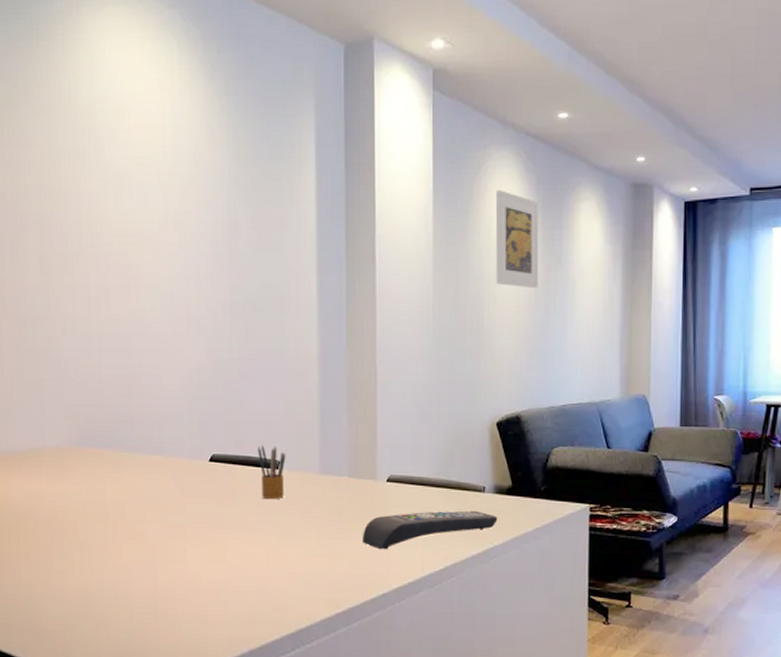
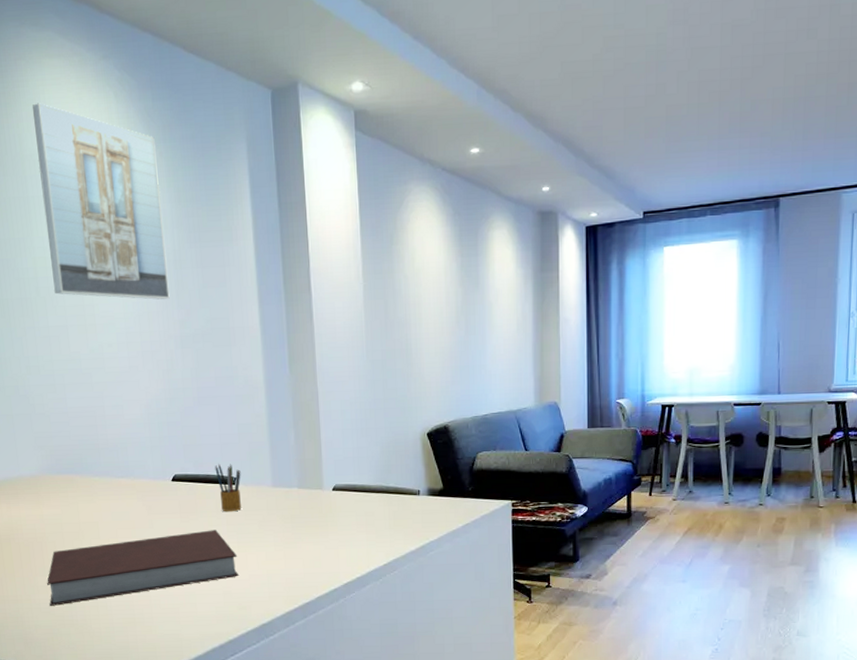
notebook: none [64,518,277,594] -> present [47,530,240,606]
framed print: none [91,51,221,262] -> present [33,103,170,300]
remote control: present [362,510,498,550] -> none [313,511,432,551]
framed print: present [495,190,539,289] -> none [417,222,459,311]

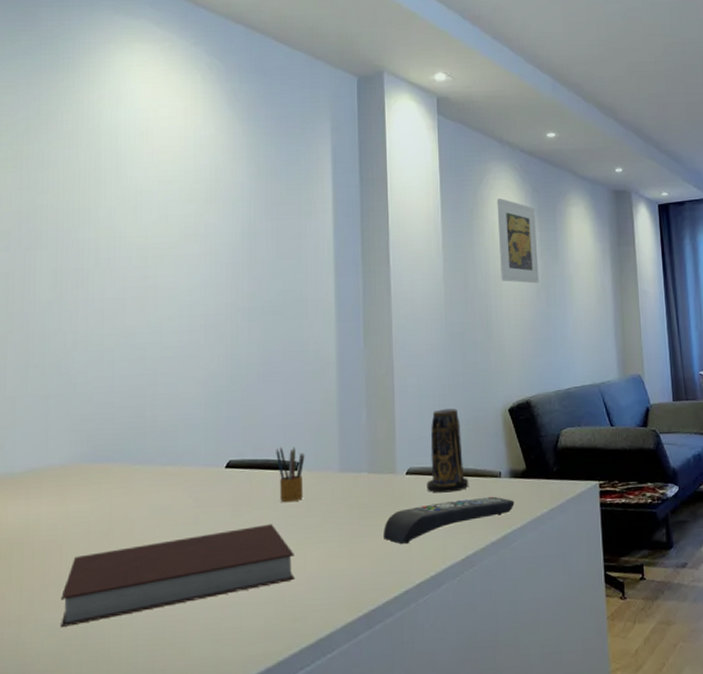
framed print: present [33,103,170,300] -> none [115,82,241,271]
remote control: none [313,511,432,551] -> present [382,496,515,545]
candle: none [351,432,390,507] -> present [426,409,469,493]
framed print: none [417,222,459,311] -> present [496,198,539,284]

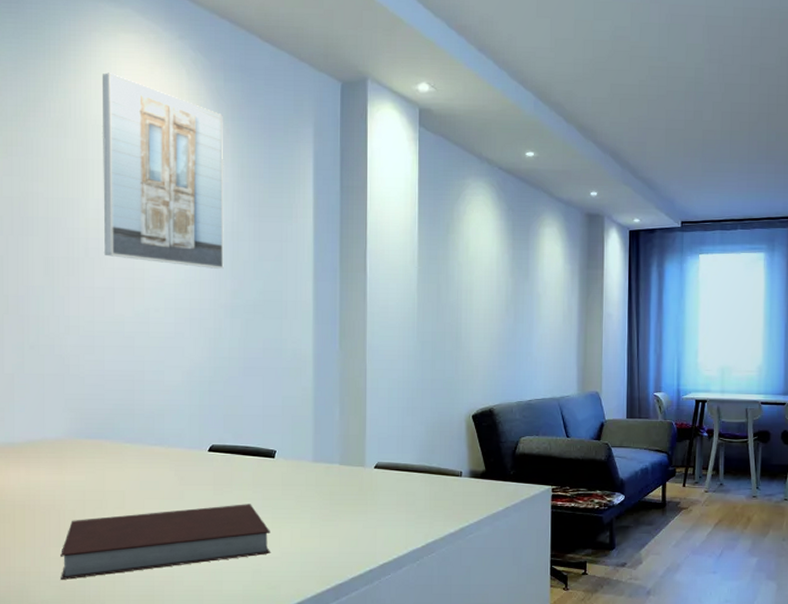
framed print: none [115,82,241,271] -> present [103,72,224,269]
pencil box: present [276,447,305,503] -> none [255,436,282,486]
remote control: present [382,496,515,545] -> none [351,493,473,530]
candle: present [426,409,469,493] -> none [393,412,432,487]
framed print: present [496,198,539,284] -> none [472,214,509,300]

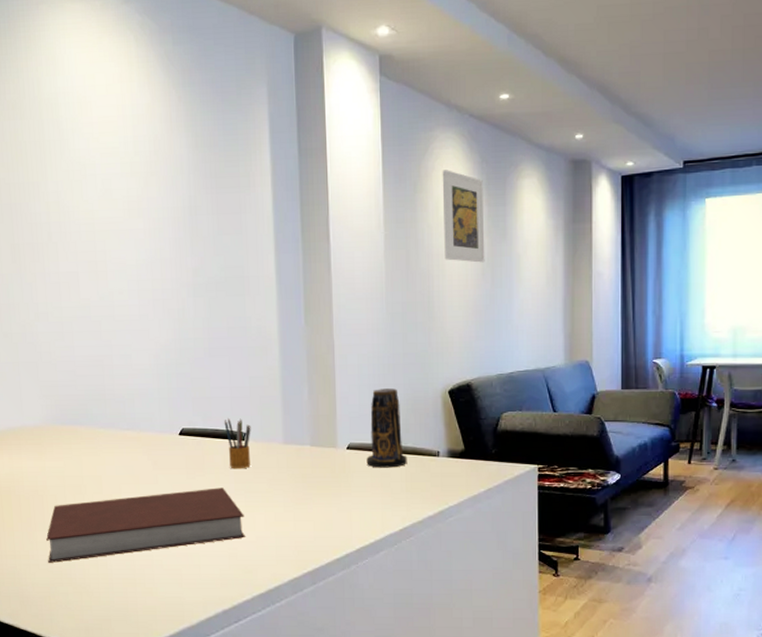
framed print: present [103,72,224,269] -> none [53,47,184,246]
pencil box: none [255,436,282,486] -> present [224,418,251,469]
candle: none [393,412,432,487] -> present [366,388,408,468]
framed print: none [472,214,509,300] -> present [442,170,485,263]

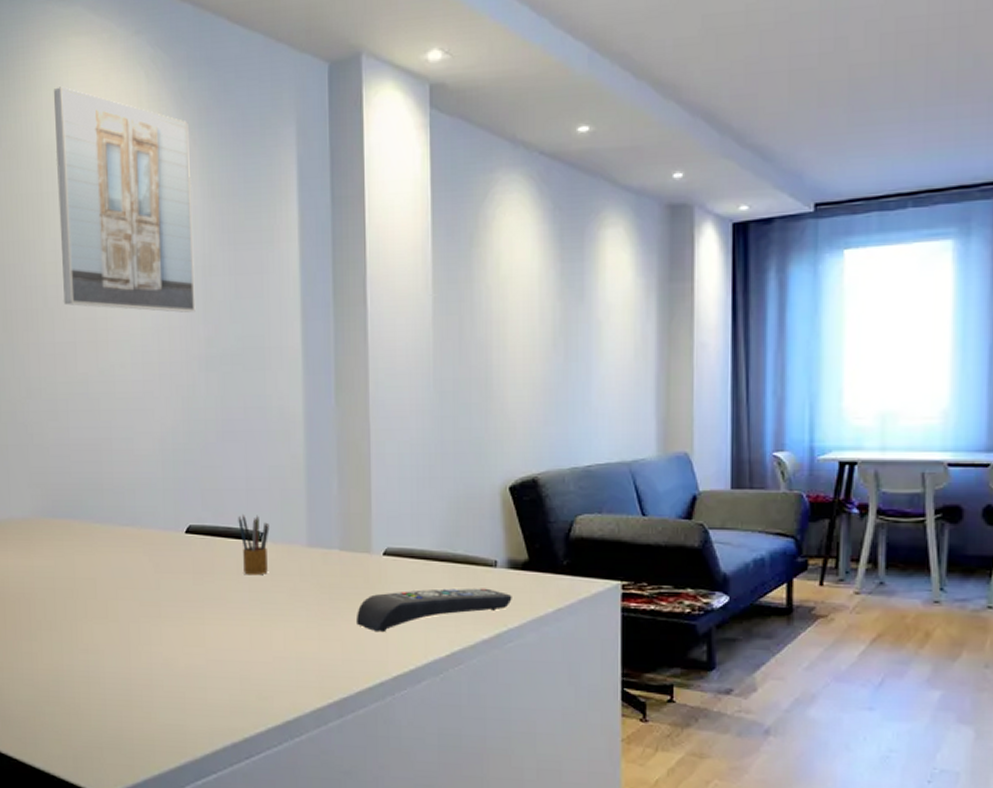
notebook: present [46,487,246,563] -> none [32,596,261,678]
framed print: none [53,47,184,246] -> present [54,86,196,313]
remote control: none [325,474,452,513] -> present [355,588,512,633]
candle: present [366,388,408,468] -> none [407,483,457,579]
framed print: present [442,170,485,263] -> none [504,219,557,331]

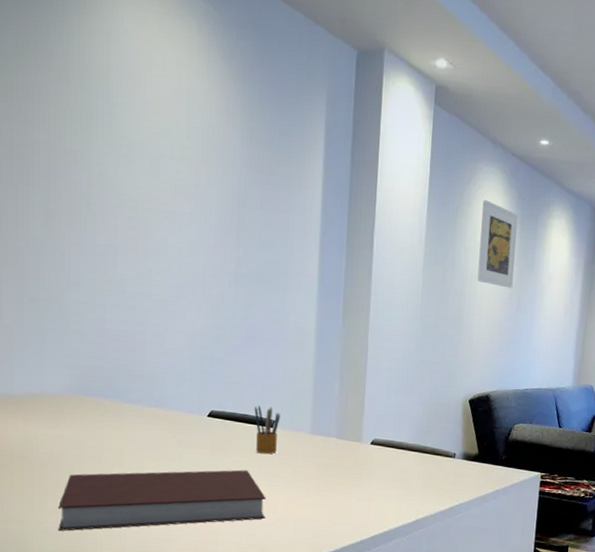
notebook: none [32,596,261,678] -> present [58,470,266,531]
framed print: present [54,86,196,313] -> none [107,18,234,235]
remote control: present [355,588,512,633] -> none [345,472,464,503]
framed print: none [504,219,557,331] -> present [477,200,518,289]

